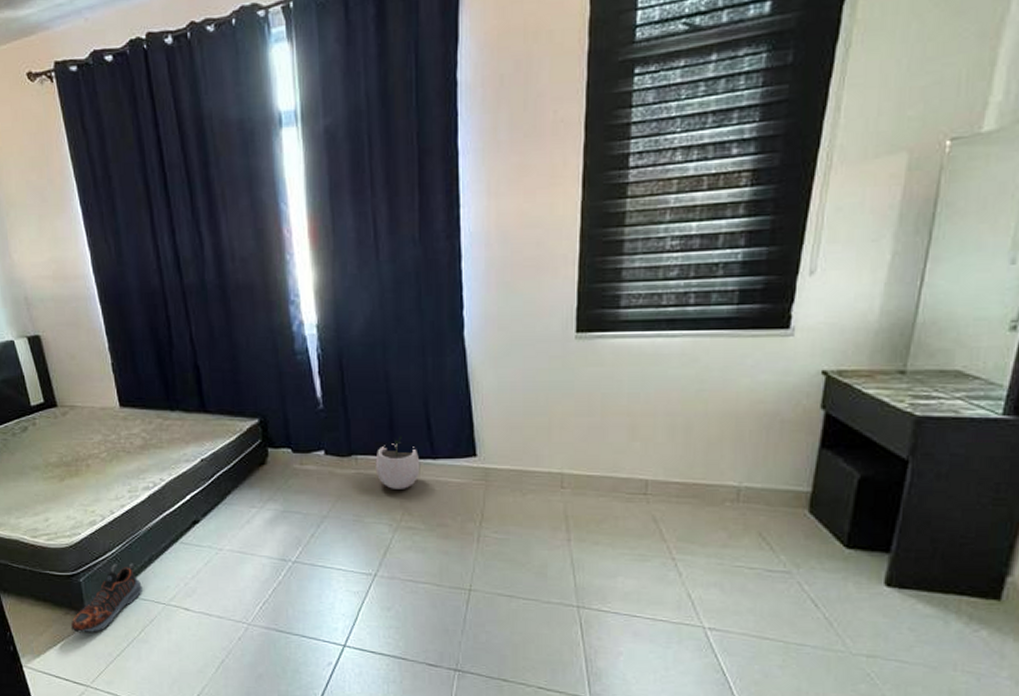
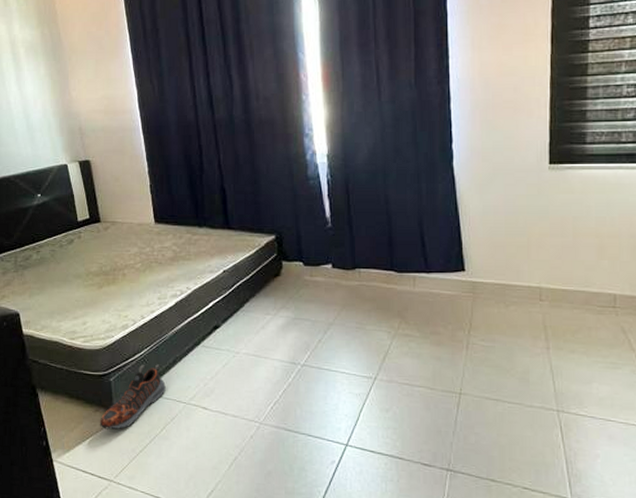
plant pot: present [375,436,420,489] -> none [376,252,416,300]

